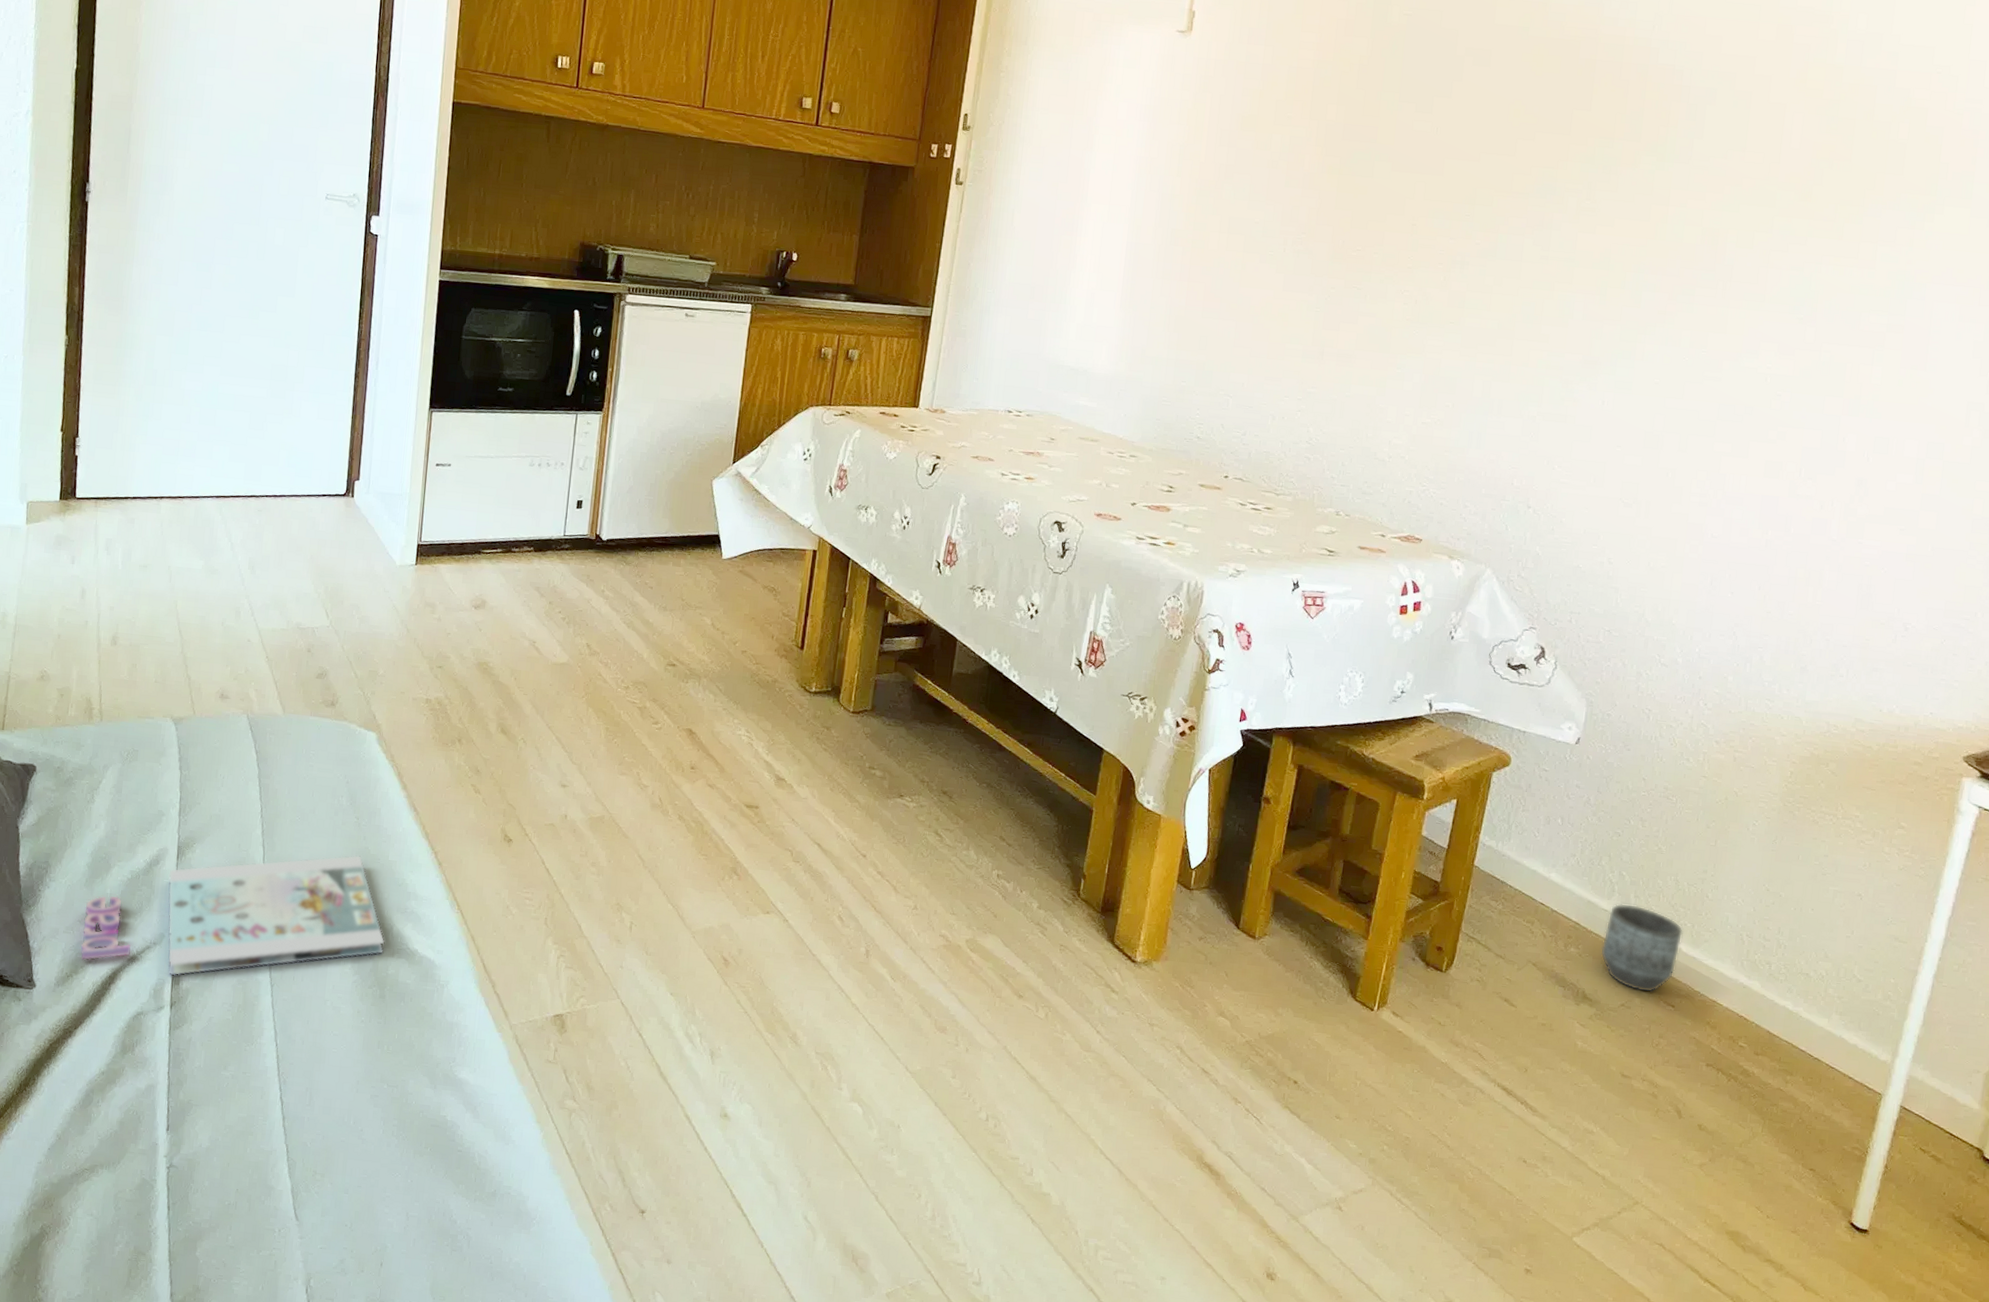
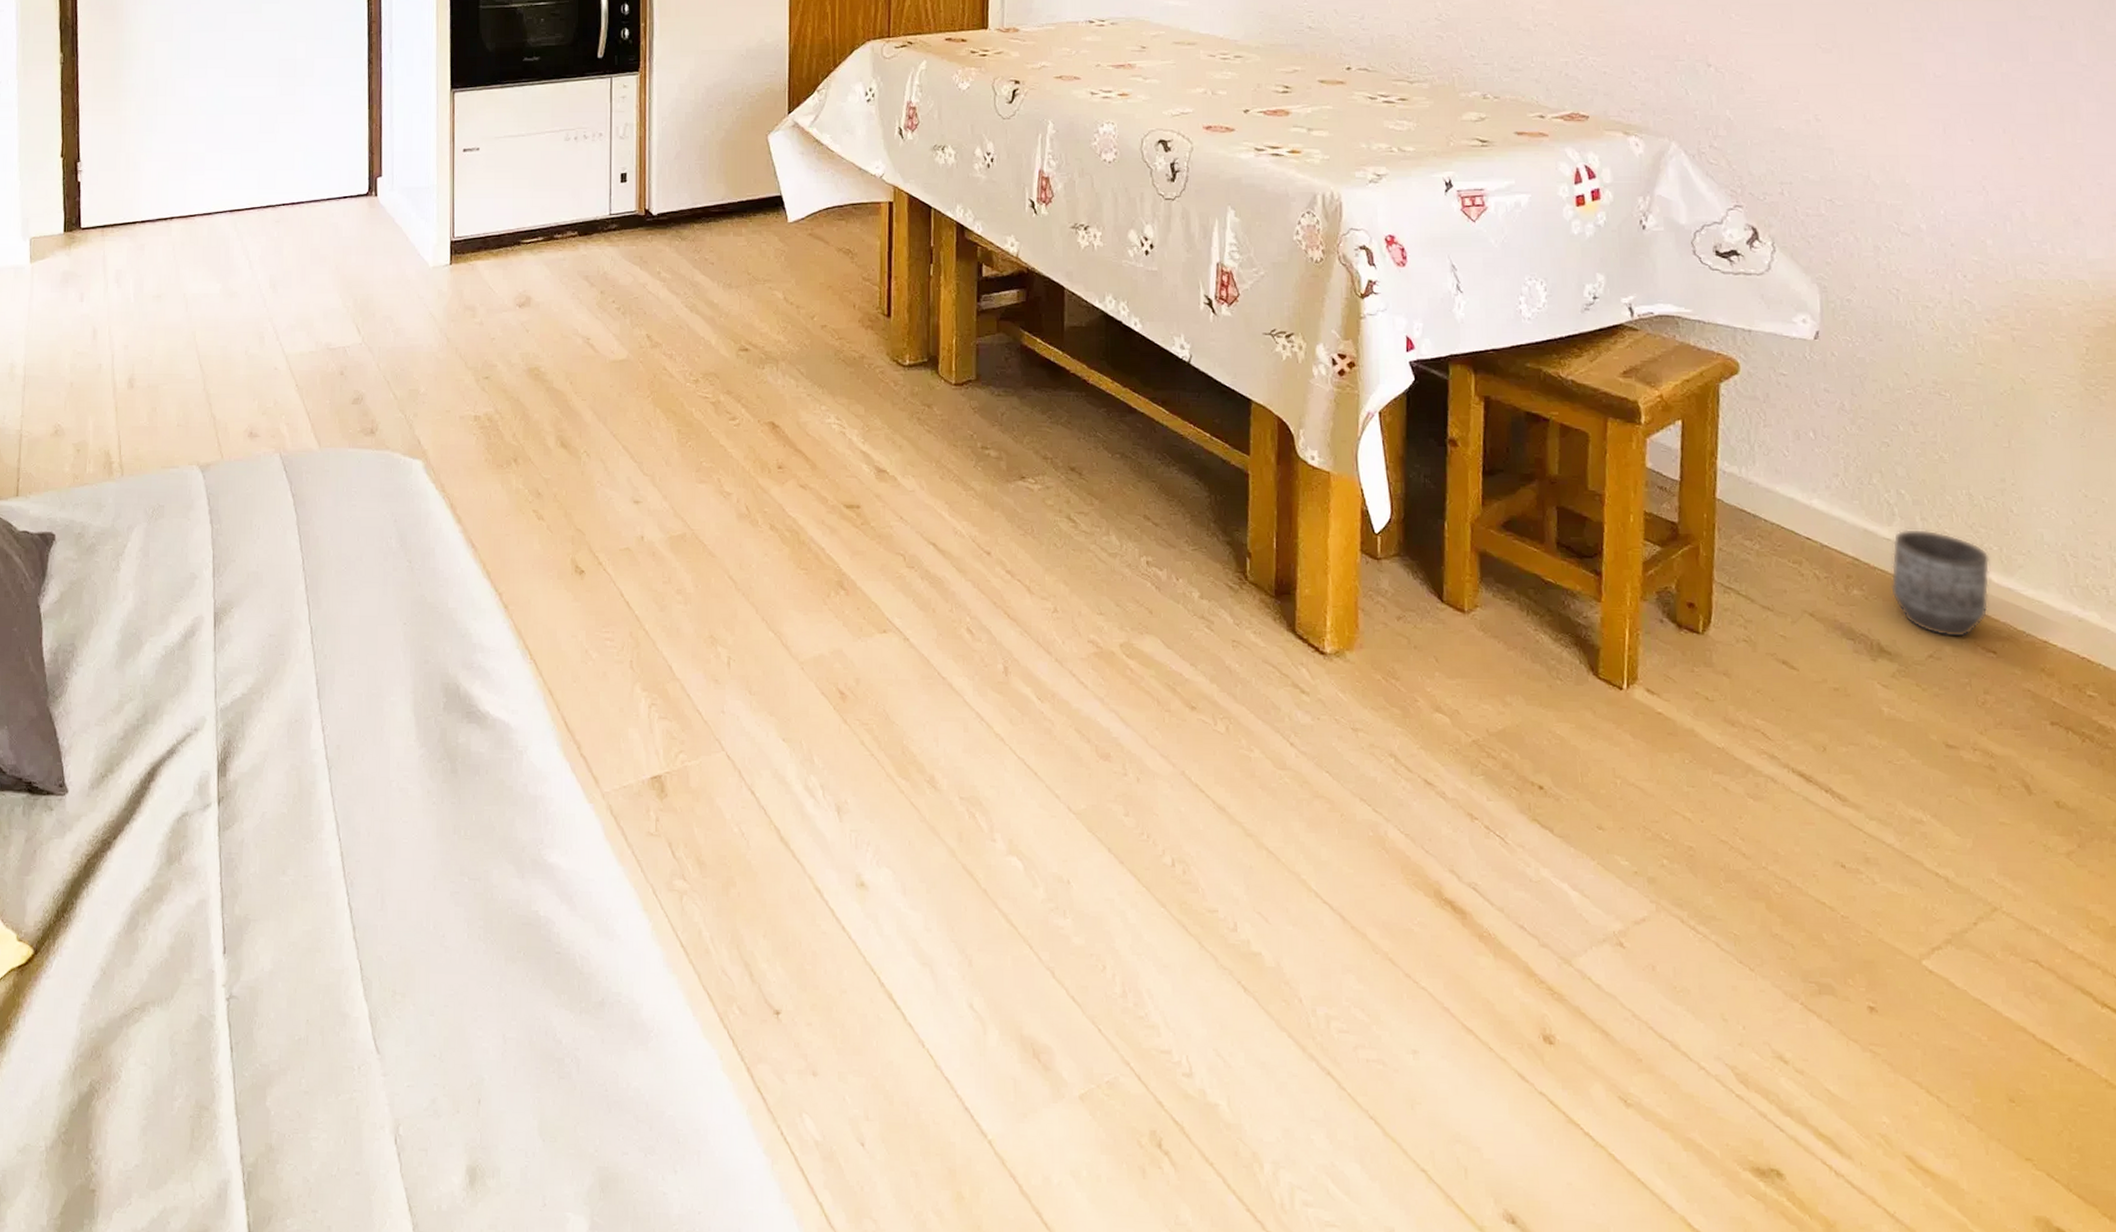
magazine: present [80,854,385,976] -> none [114,604,452,766]

